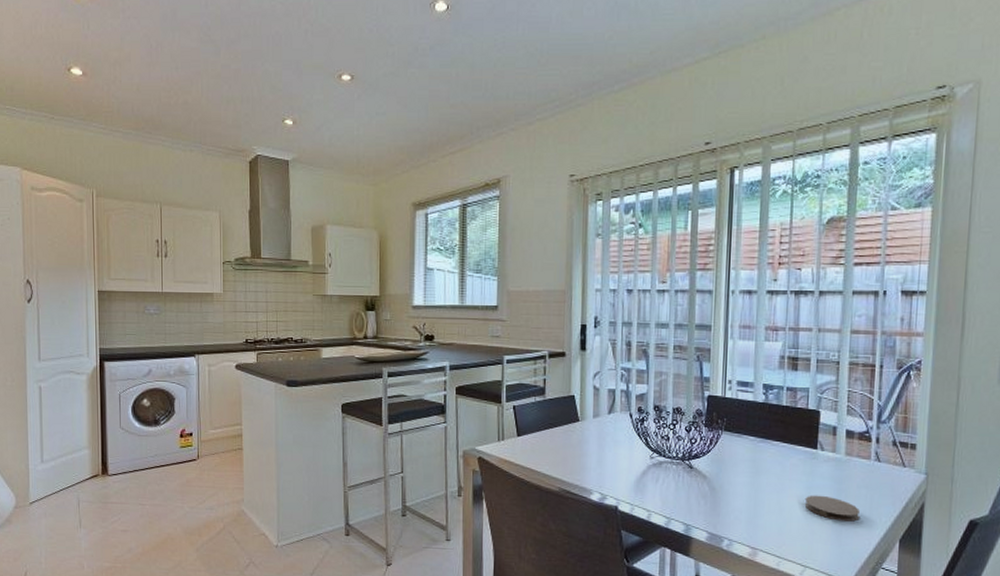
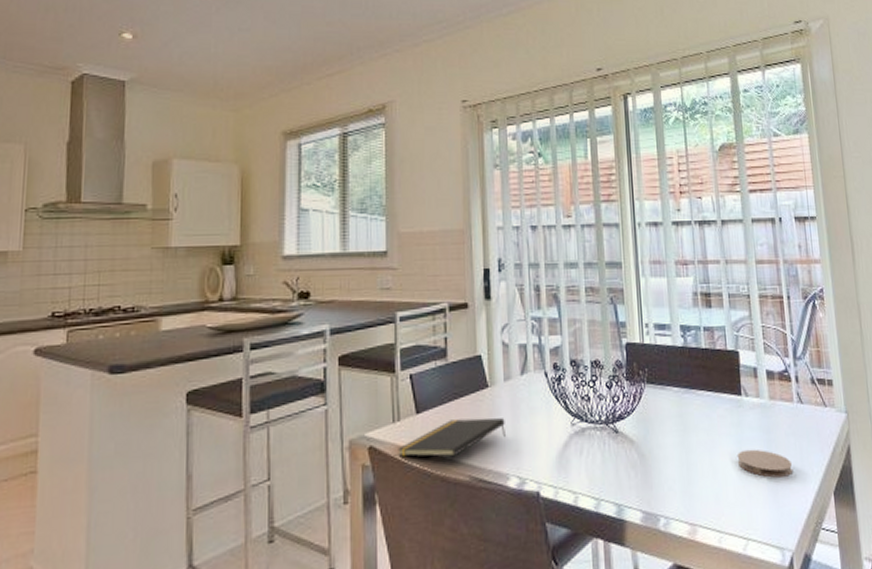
notepad: none [501,444,592,472] -> present [398,418,505,457]

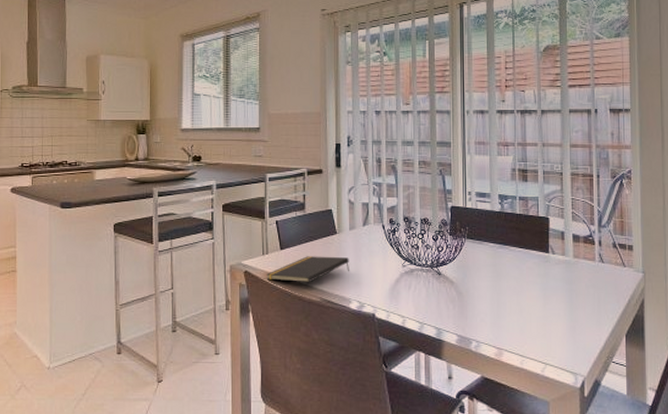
coaster: present [737,449,793,478] -> none [541,295,591,319]

